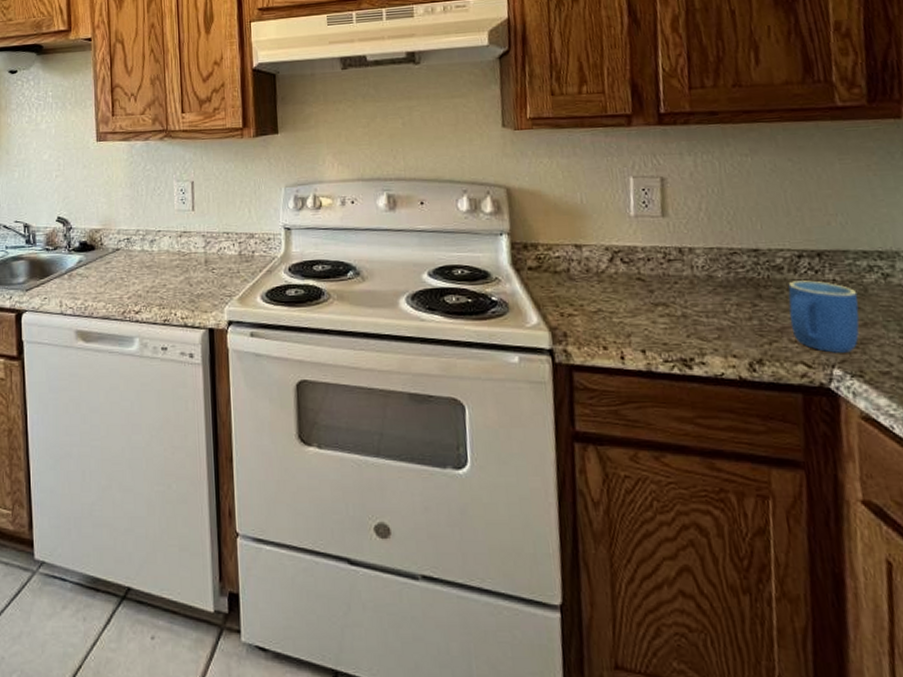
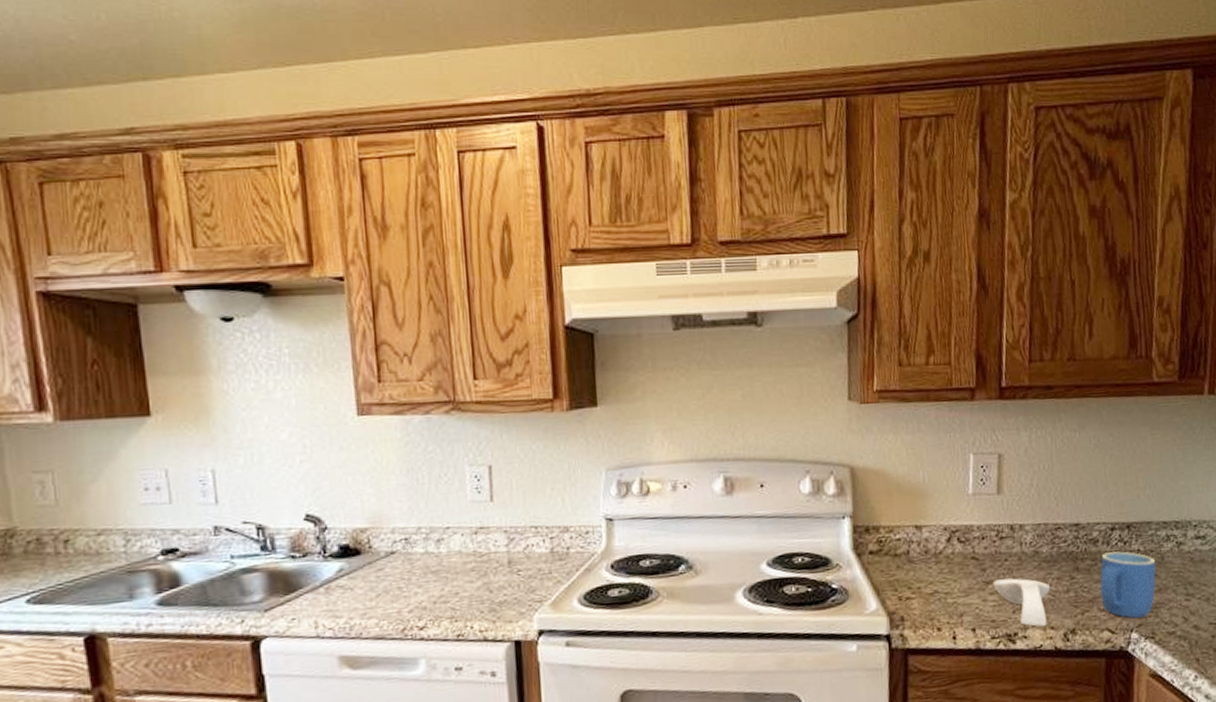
spoon rest: none [662,302,730,353] -> present [992,578,1051,627]

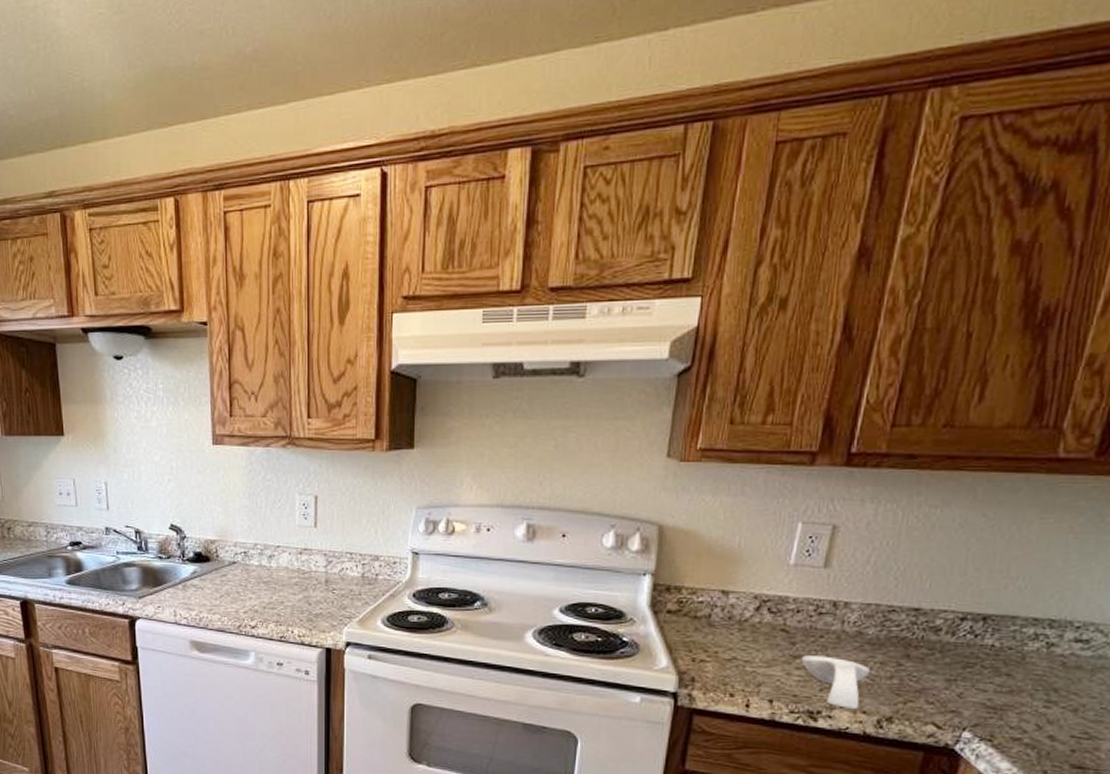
mug: present [1100,551,1156,619] -> none [932,643,1013,717]

